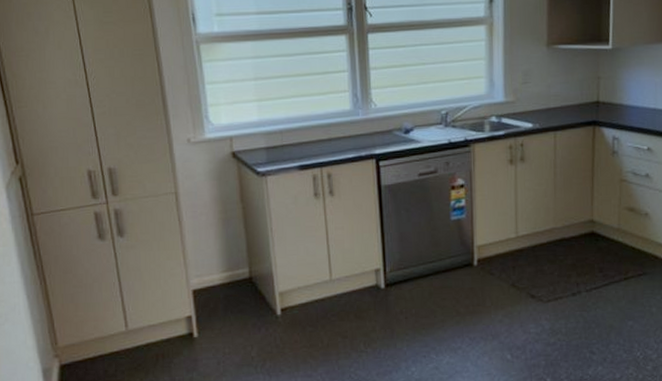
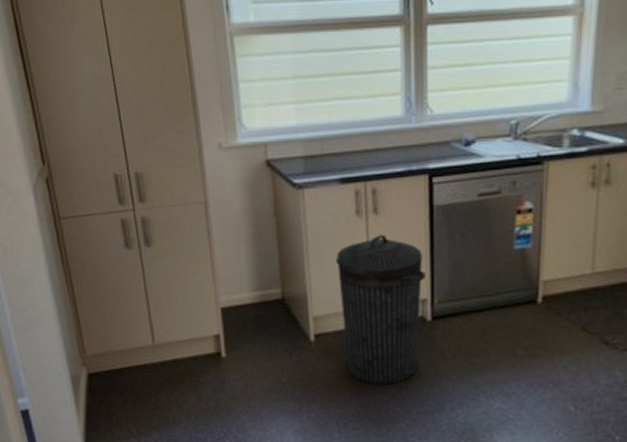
trash can: none [297,213,379,351] -> present [335,234,427,385]

